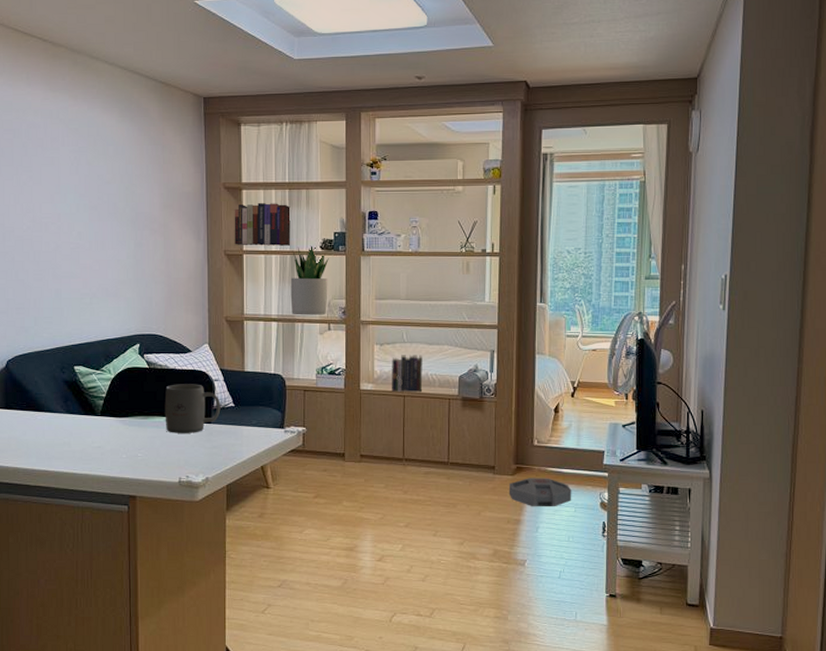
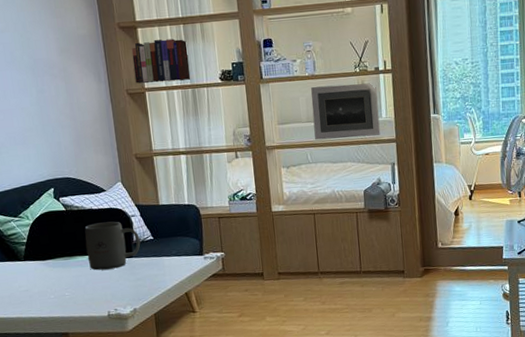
planter: present [290,245,329,315] -> none [193,77,233,147]
books: present [391,355,423,393] -> none [299,173,331,212]
picture frame: none [412,263,483,320] -> present [311,83,381,140]
robot vacuum: present [508,478,572,507] -> none [418,276,477,304]

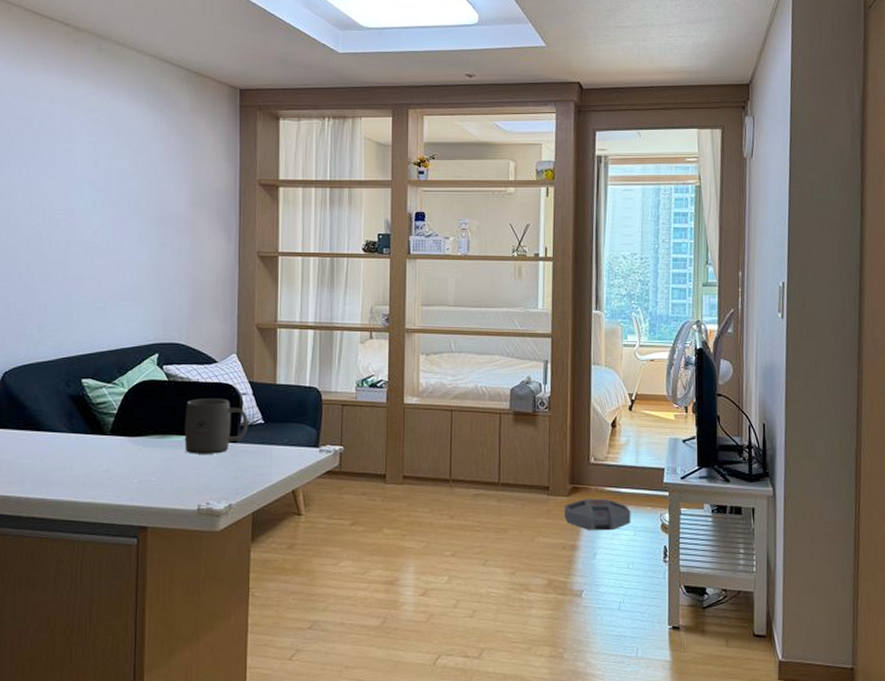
books: present [131,39,191,84] -> none [269,201,331,249]
picture frame: present [311,83,381,140] -> none [461,267,536,328]
robot vacuum: none [418,276,477,304] -> present [564,498,631,531]

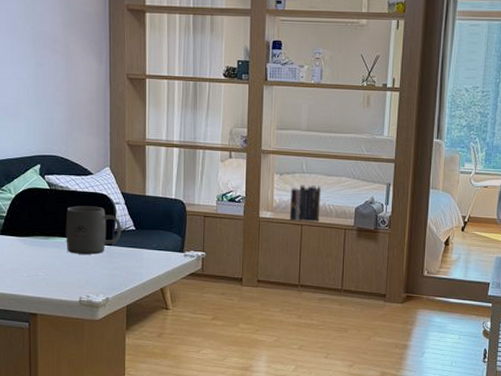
books: none [437,365,472,407] -> present [289,185,321,222]
robot vacuum: present [564,498,631,531] -> none [397,306,457,334]

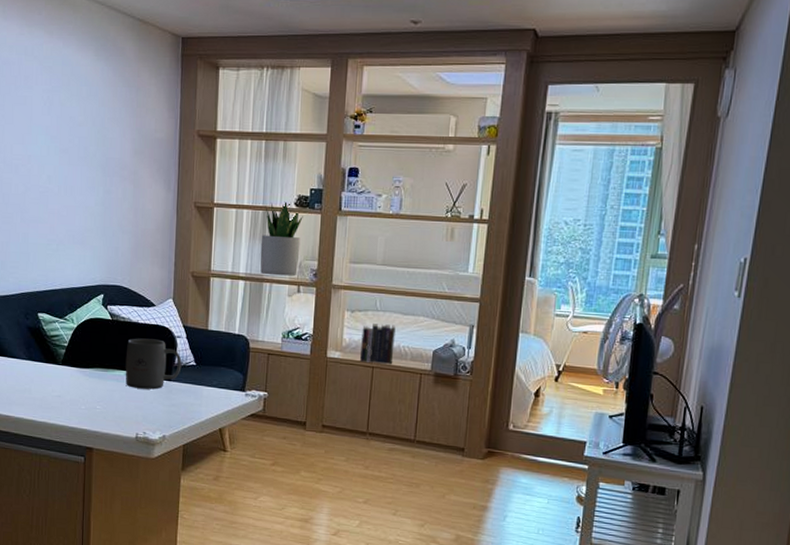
planter: none [192,72,232,143] -> present [260,201,303,276]

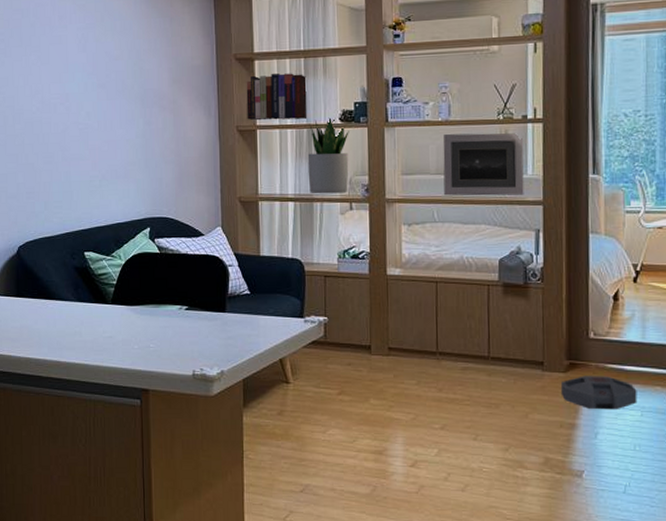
mug: present [125,338,182,390] -> none [176,270,236,323]
books: none [205,152,266,202] -> present [246,73,308,121]
books: present [359,324,396,365] -> none [421,235,457,279]
picture frame: none [388,226,469,291] -> present [443,133,524,196]
robot vacuum: none [477,463,546,497] -> present [560,376,638,410]

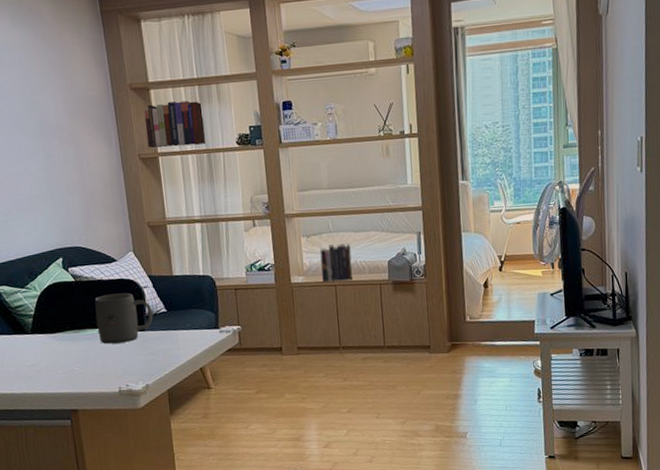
mug: none [176,270,236,323] -> present [94,293,154,344]
planter: present [307,117,349,194] -> none [208,141,250,215]
books: none [421,235,457,279] -> present [319,243,353,283]
picture frame: present [443,133,524,196] -> none [332,148,406,208]
robot vacuum: present [560,376,638,410] -> none [445,351,507,381]

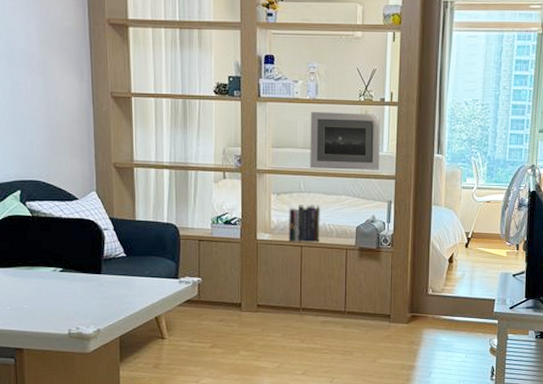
mug: present [94,293,154,344] -> none [50,233,111,284]
books: present [143,101,206,148] -> none [120,41,183,90]
picture frame: none [332,148,406,208] -> present [310,111,381,170]

